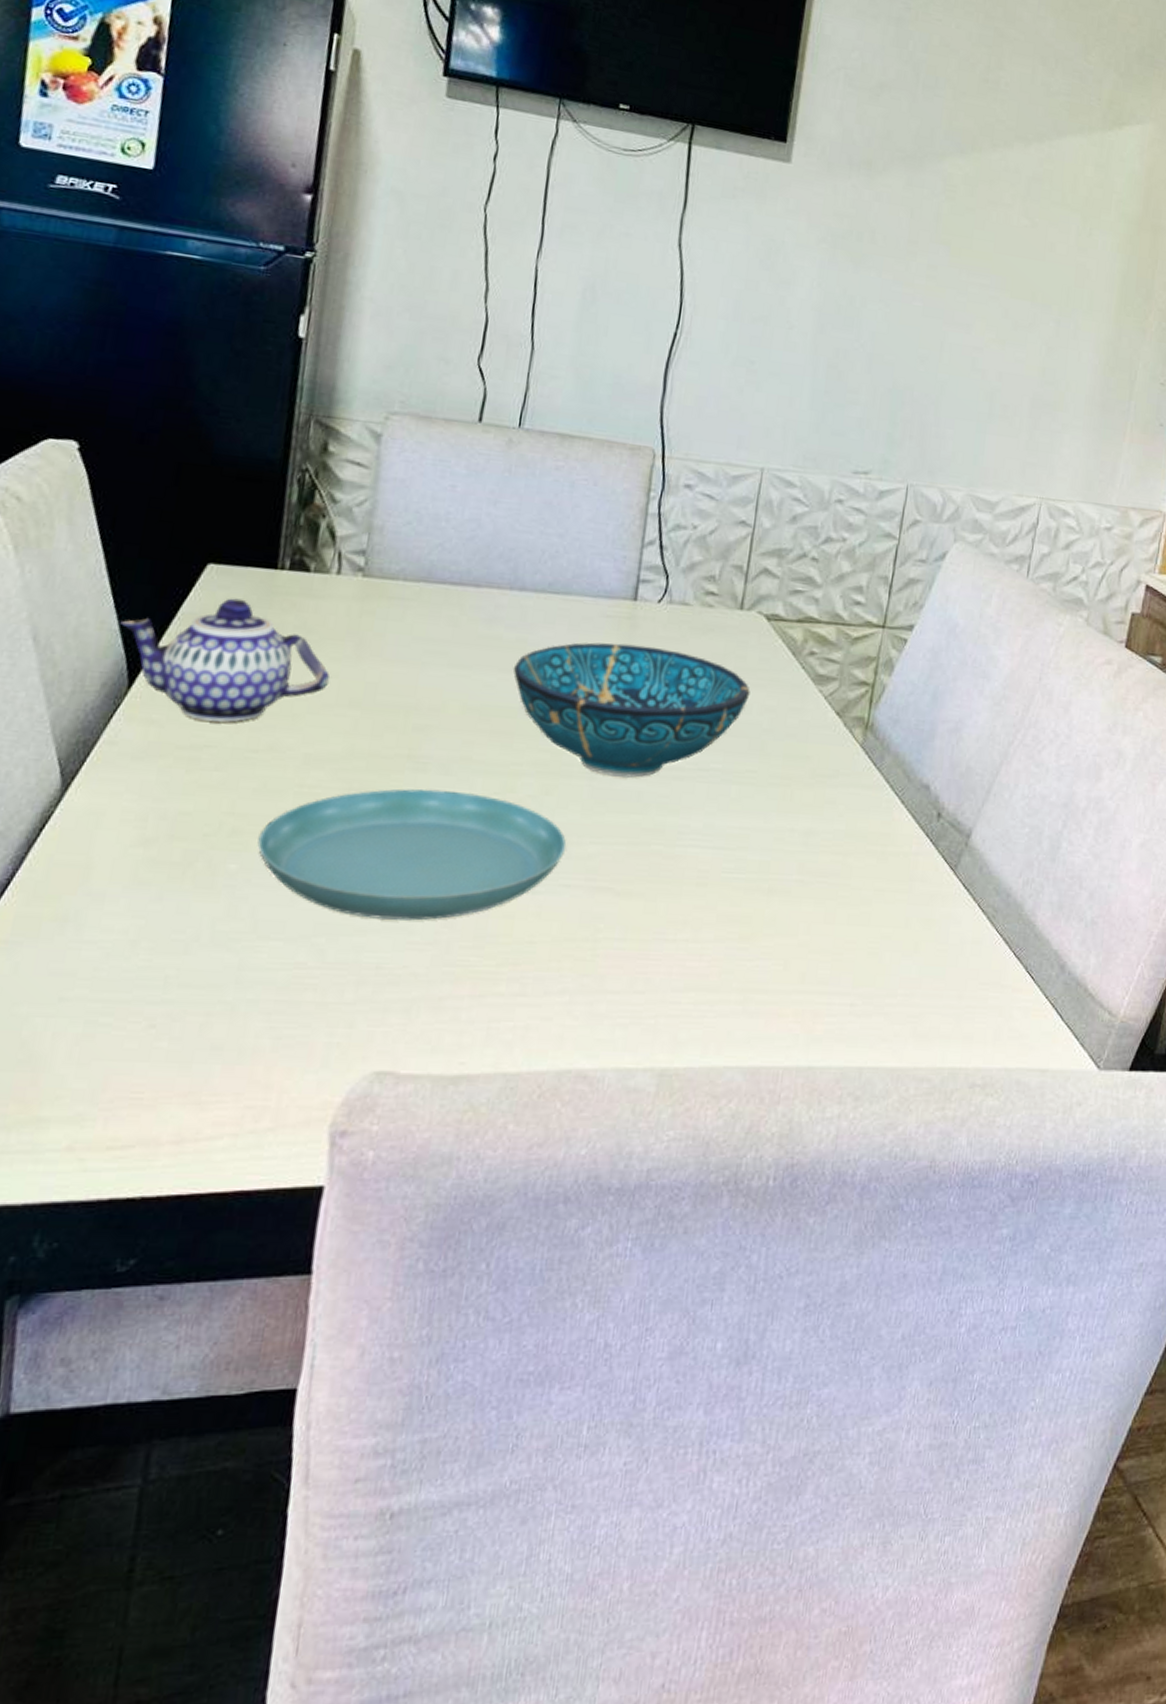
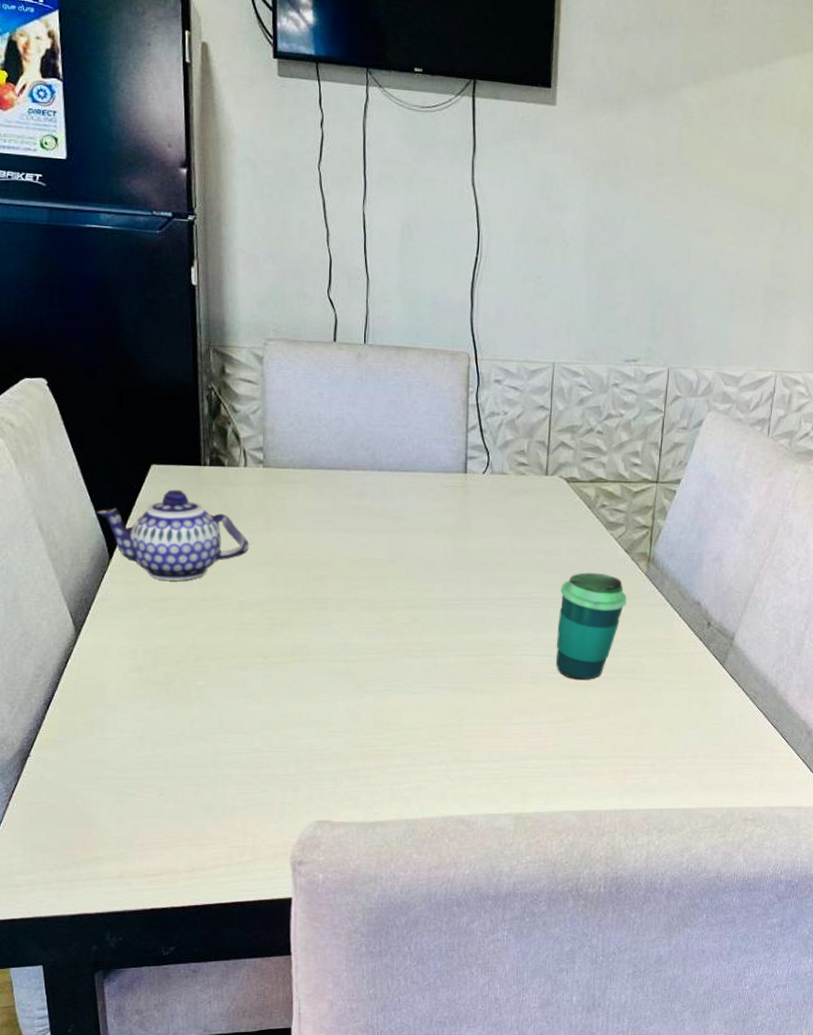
saucer: present [257,789,567,921] -> none [215,622,433,716]
decorative bowl: present [513,642,750,778] -> none [380,506,558,607]
cup: none [733,739,835,883] -> present [556,572,627,680]

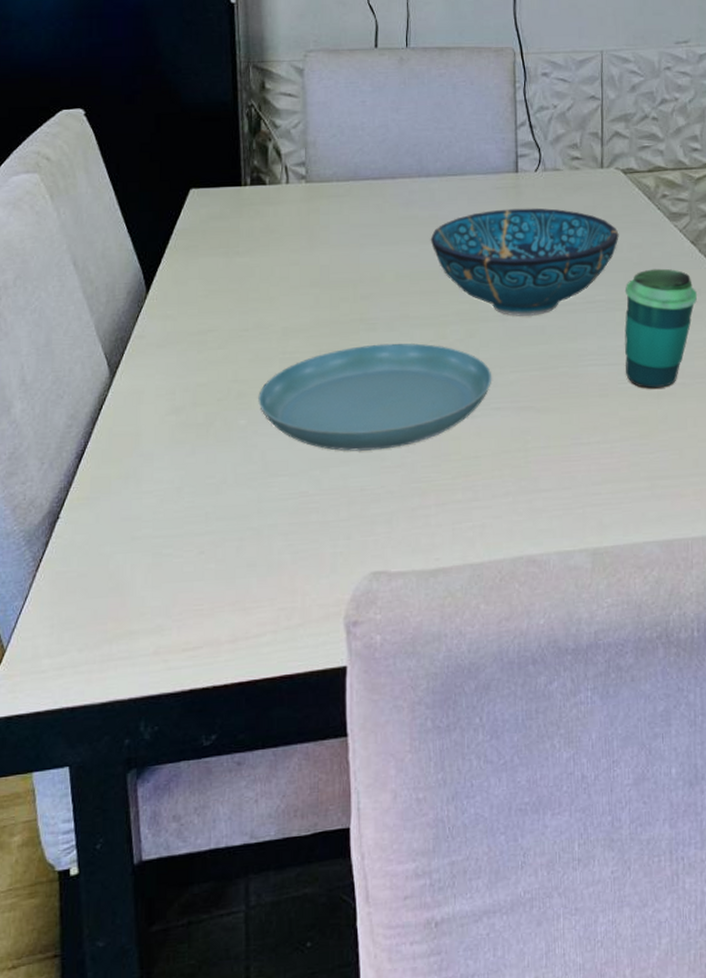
teapot: present [96,489,250,581] -> none [133,213,293,311]
saucer: none [215,622,433,716] -> present [258,343,492,451]
decorative bowl: none [380,506,558,607] -> present [430,208,619,316]

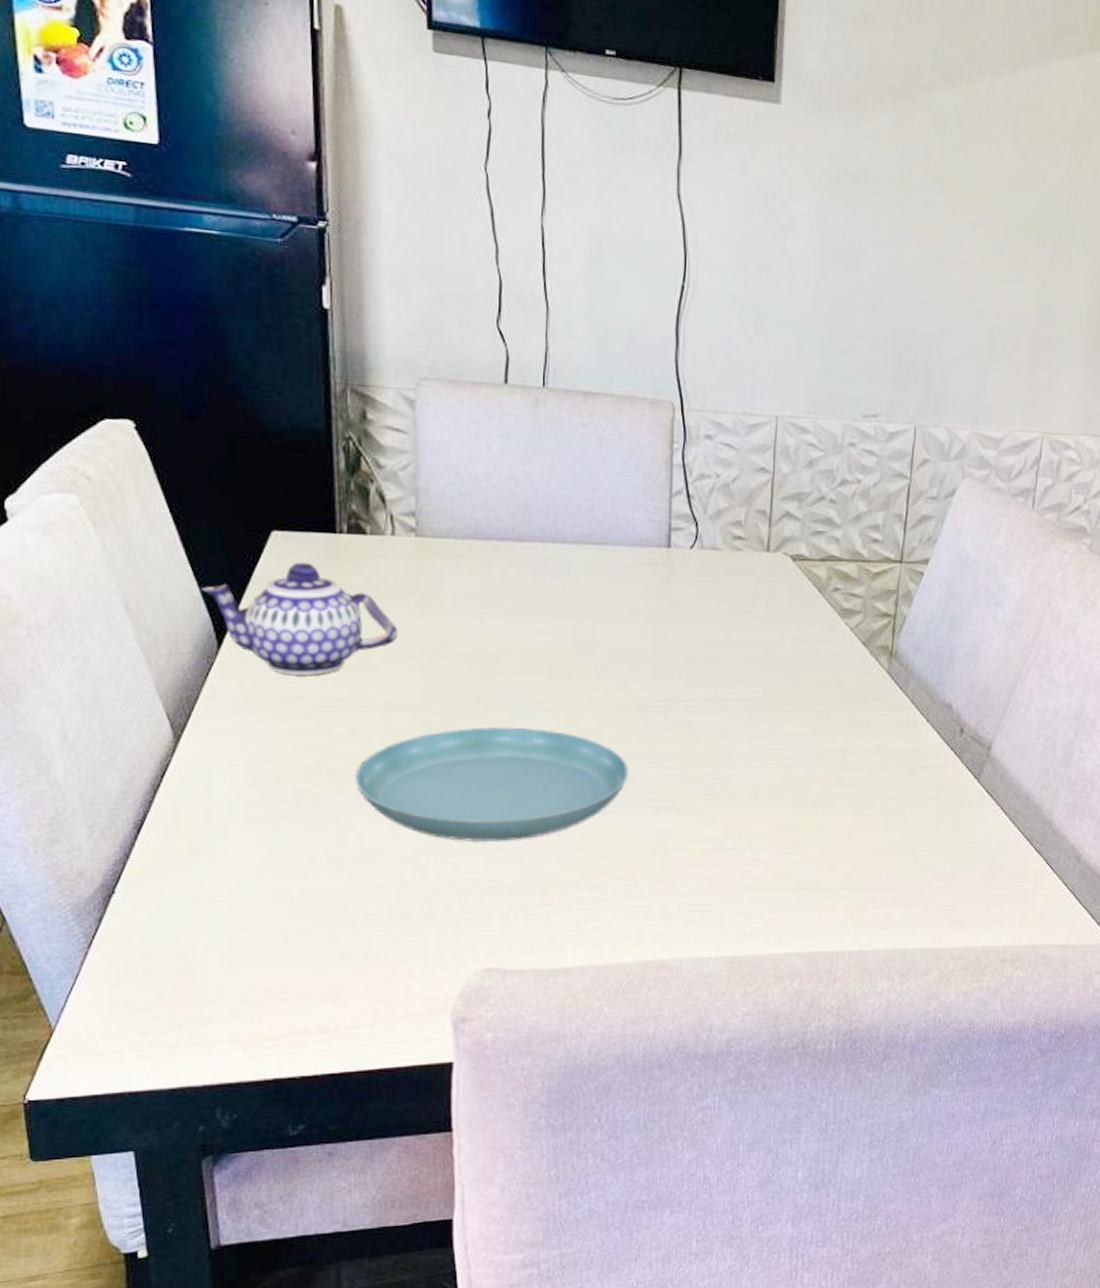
teapot: none [133,213,293,311] -> present [200,562,399,675]
decorative bowl: present [430,208,619,316] -> none [563,588,782,709]
cup: present [624,268,698,389] -> none [779,668,865,797]

